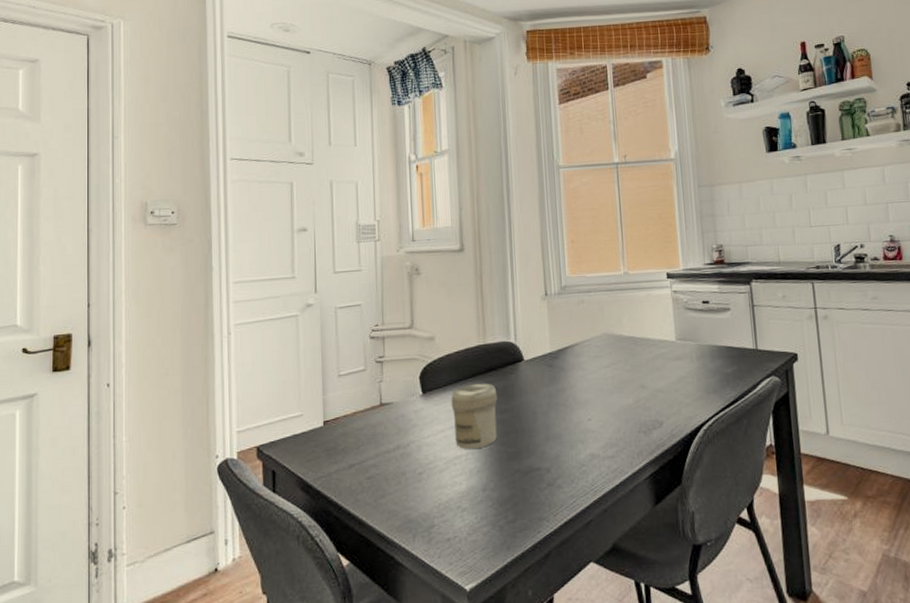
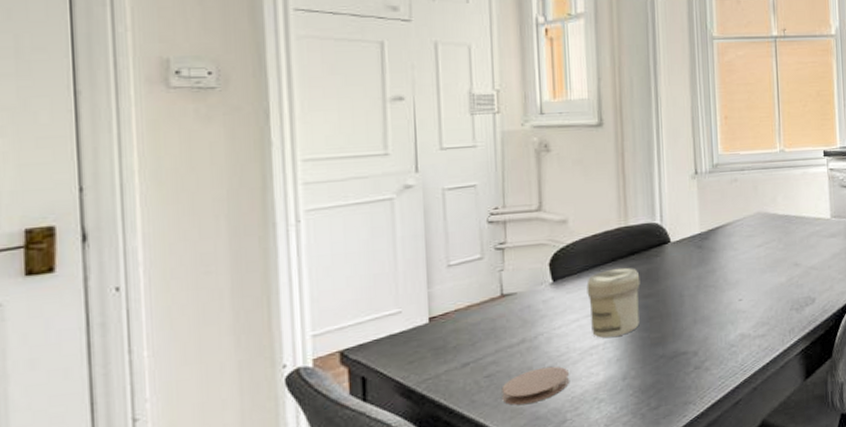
coaster: none [380,473,436,507] -> present [501,366,569,405]

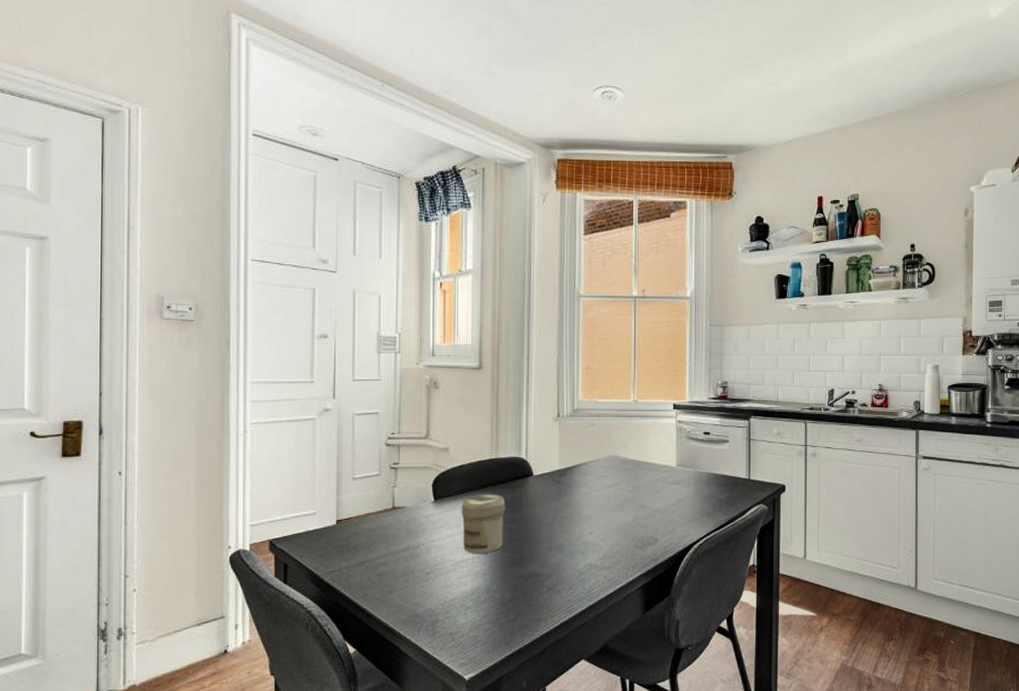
coaster: present [501,366,569,405] -> none [389,573,442,602]

